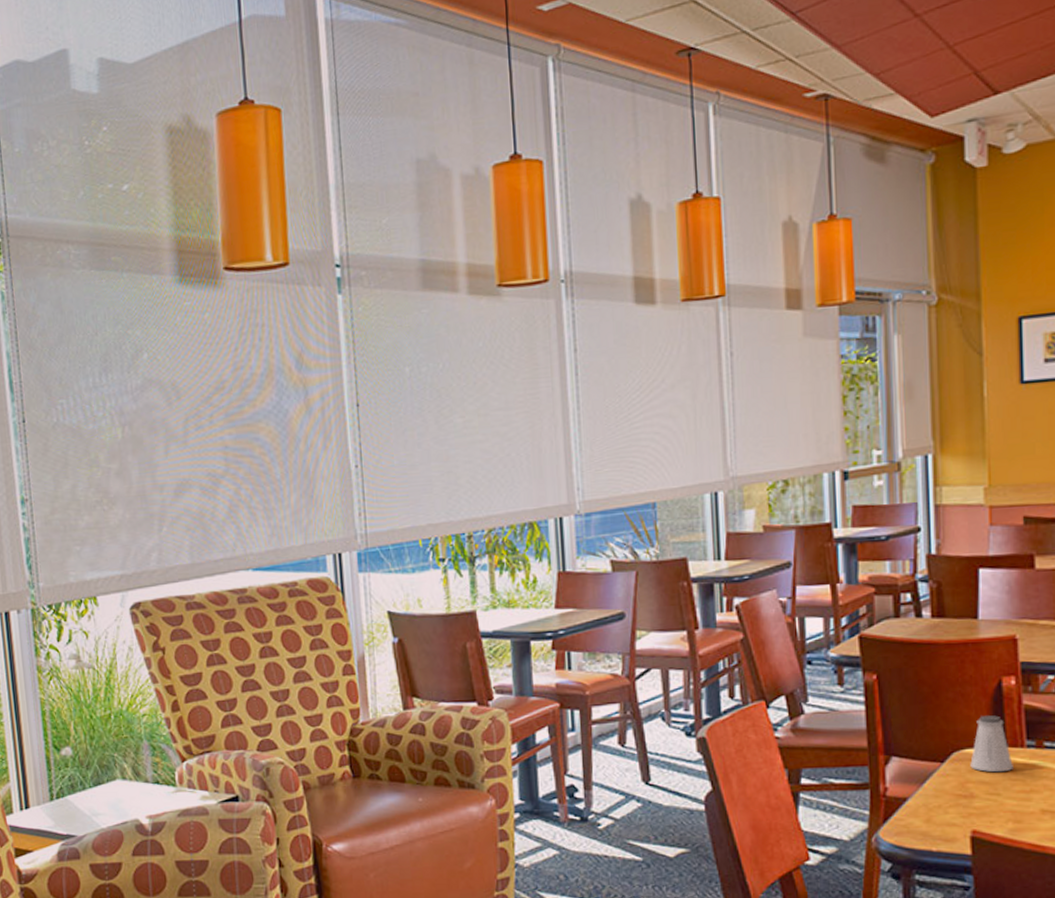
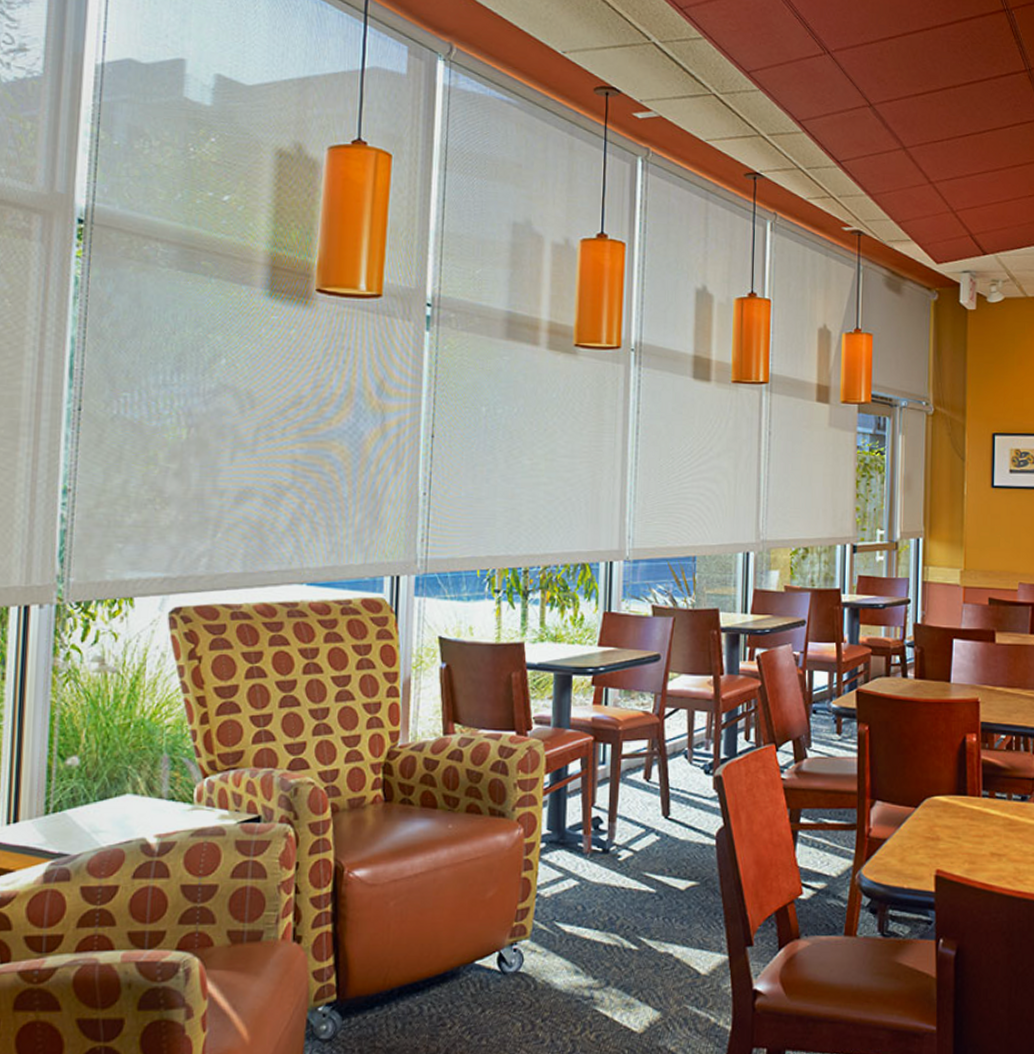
saltshaker: present [970,715,1013,772] -> none [938,768,971,818]

